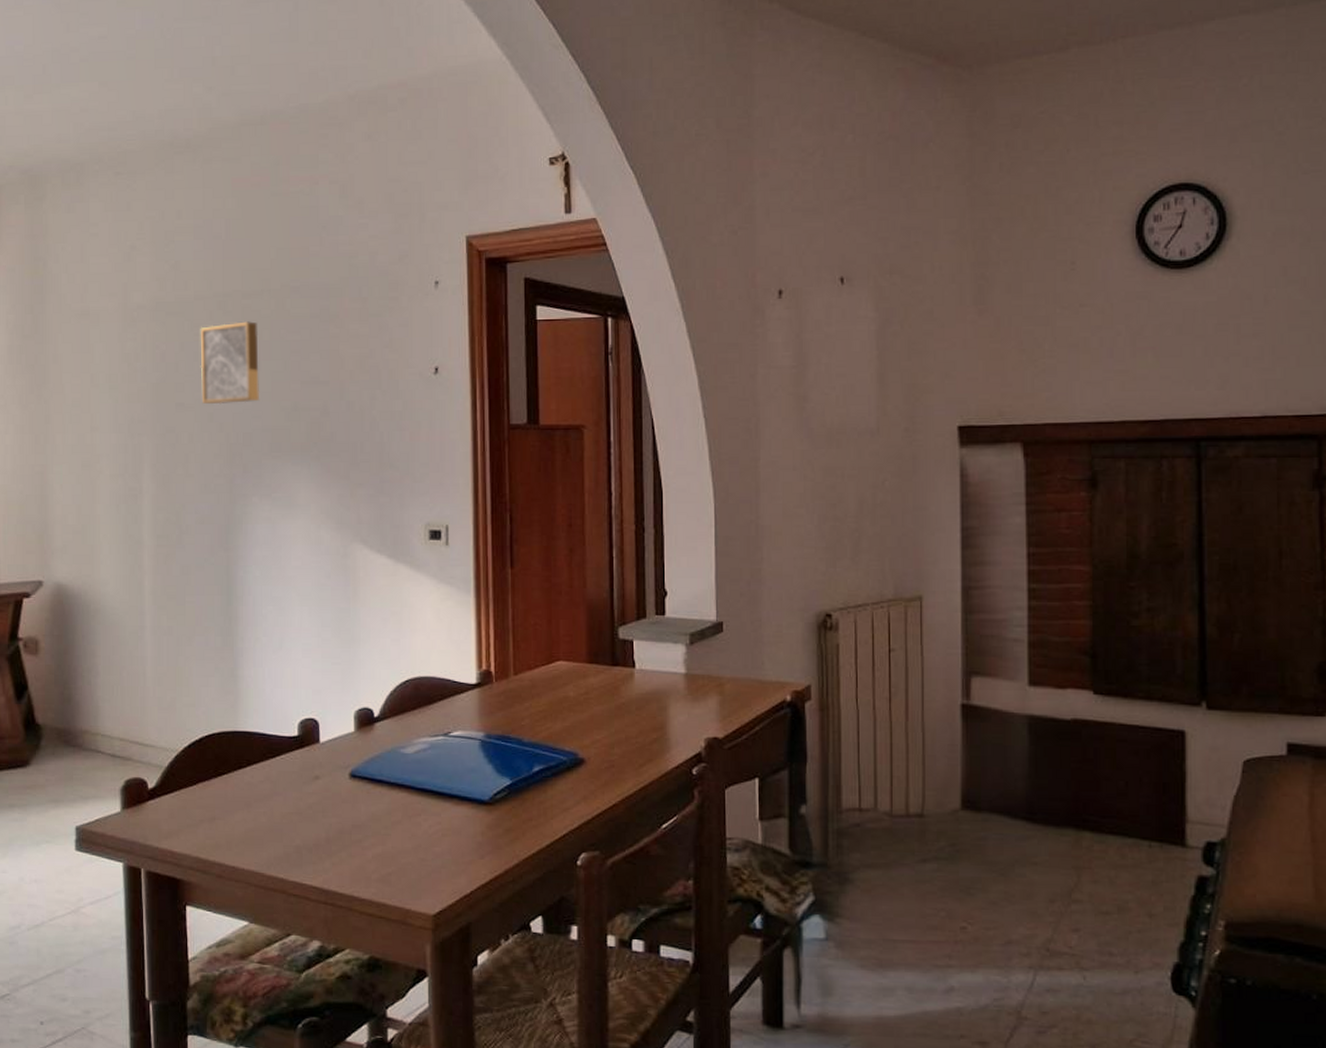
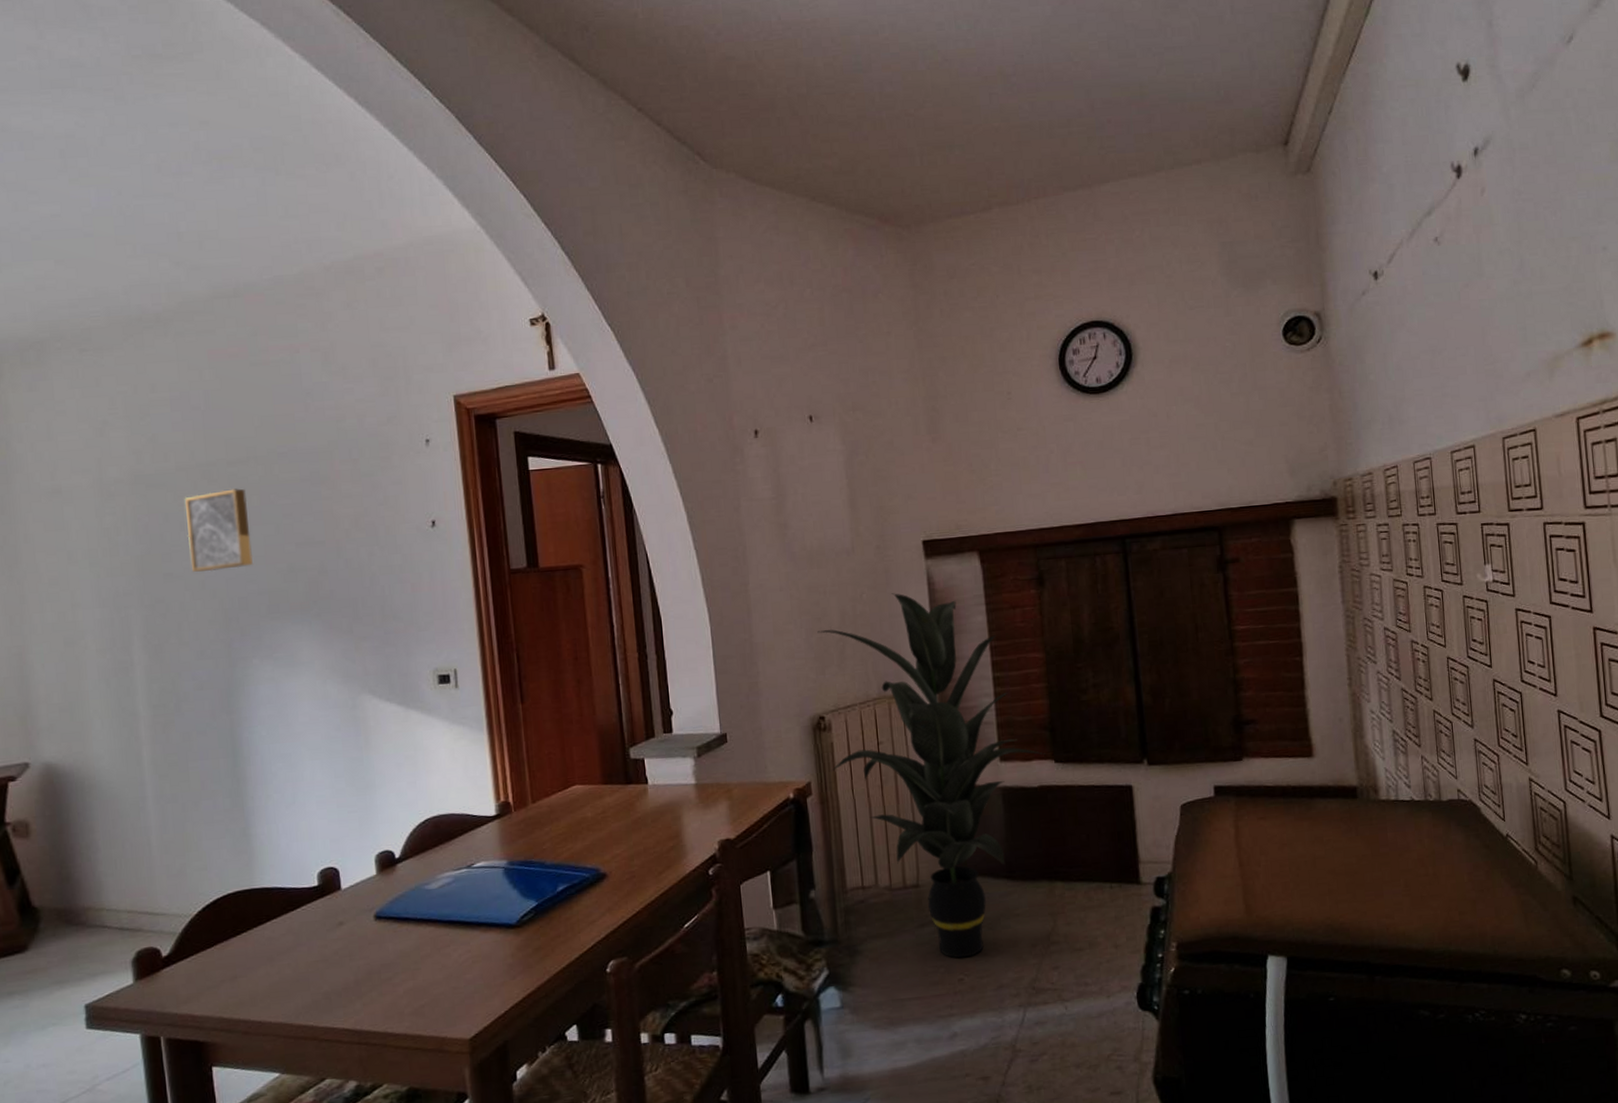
indoor plant: none [831,483,1084,904] -> present [817,593,1047,958]

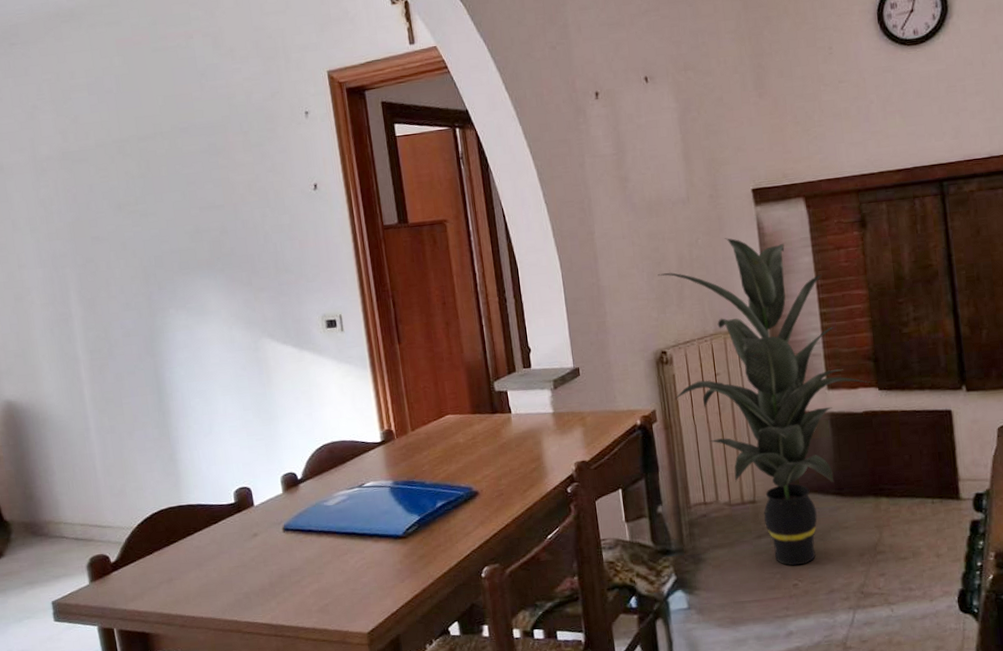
wall art: present [184,488,254,572] -> none [104,161,166,235]

